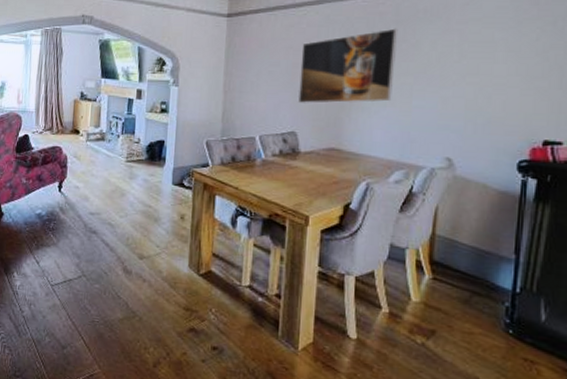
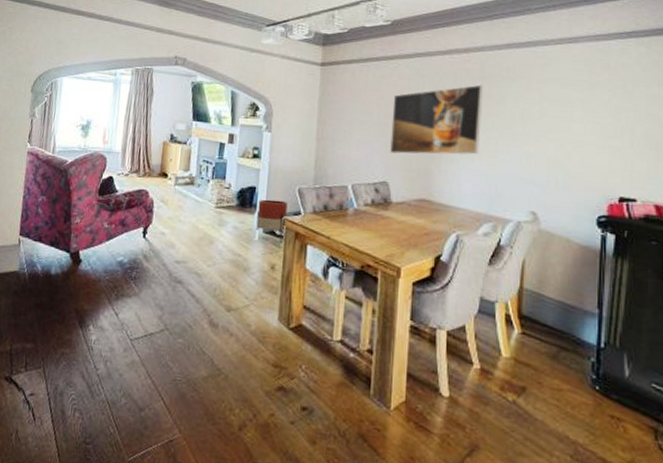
planter: none [165,152,196,194] -> present [256,199,288,242]

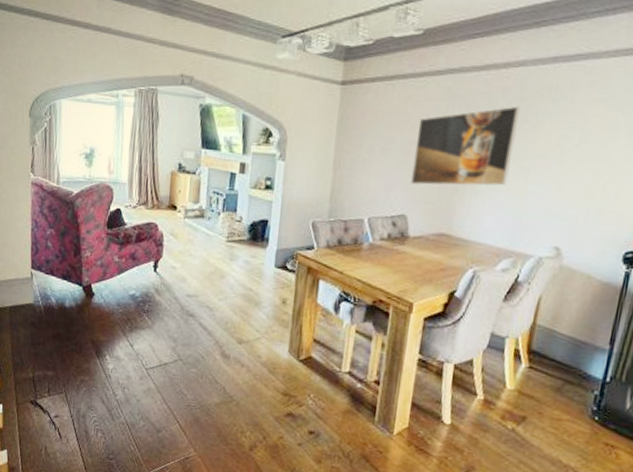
planter: present [256,199,288,242] -> none [268,233,301,277]

